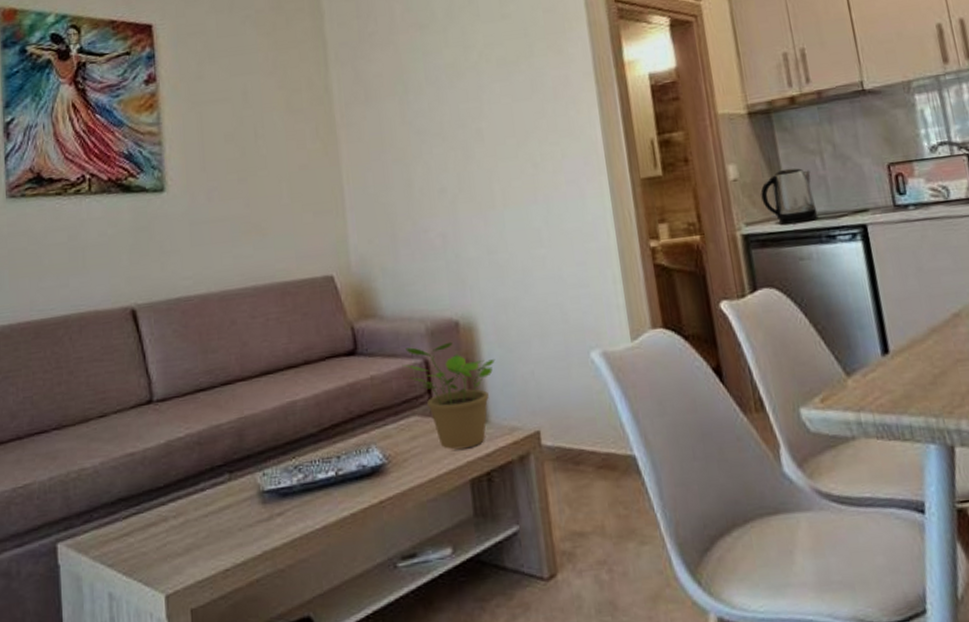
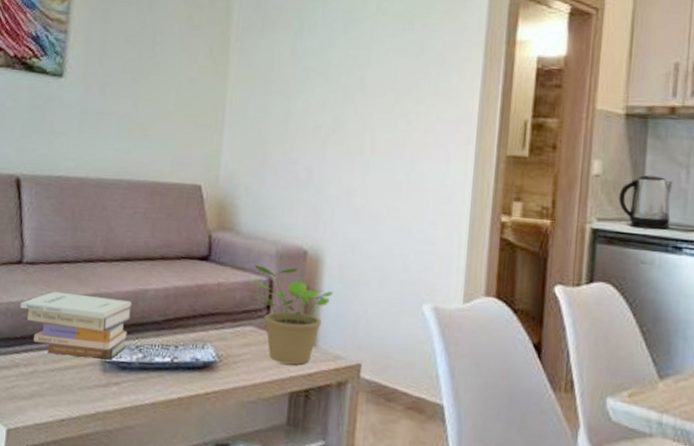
books: none [157,417,284,498] -> present [19,291,132,360]

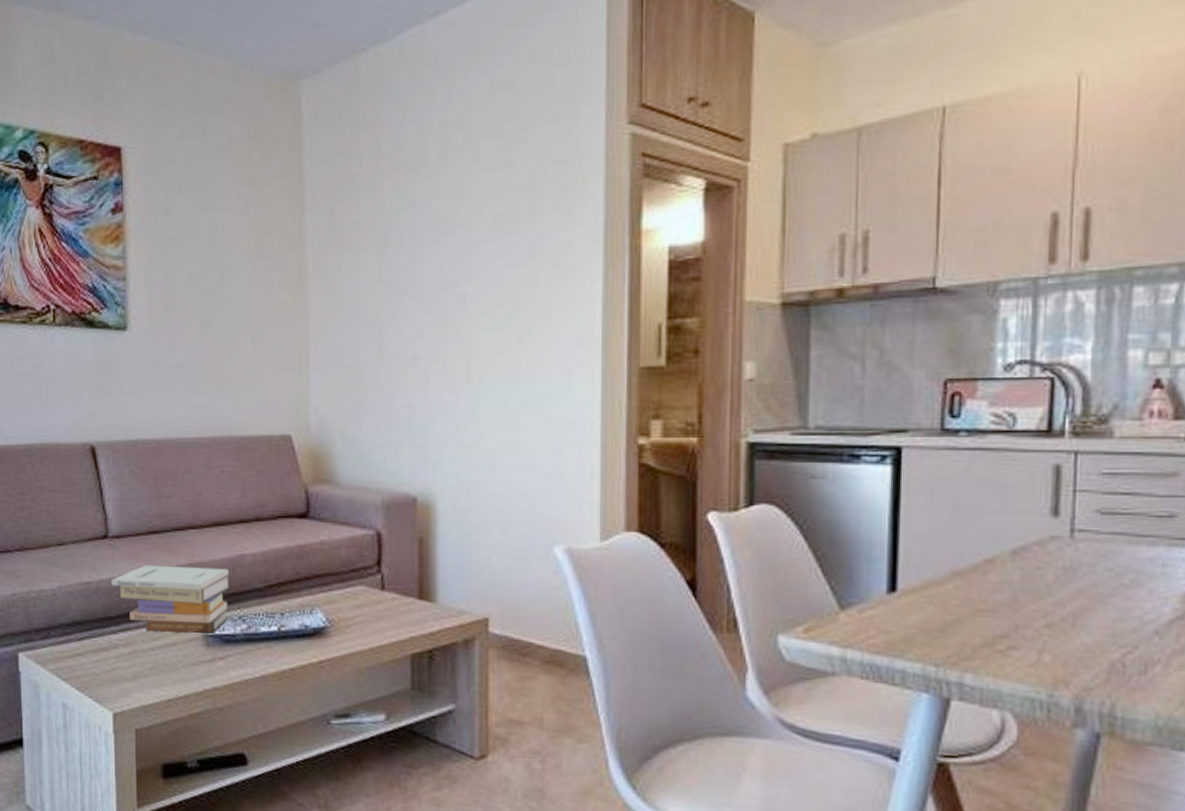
potted plant: present [249,264,334,365] -> none [355,517,451,625]
kettle: present [619,174,673,230] -> none [779,372,845,437]

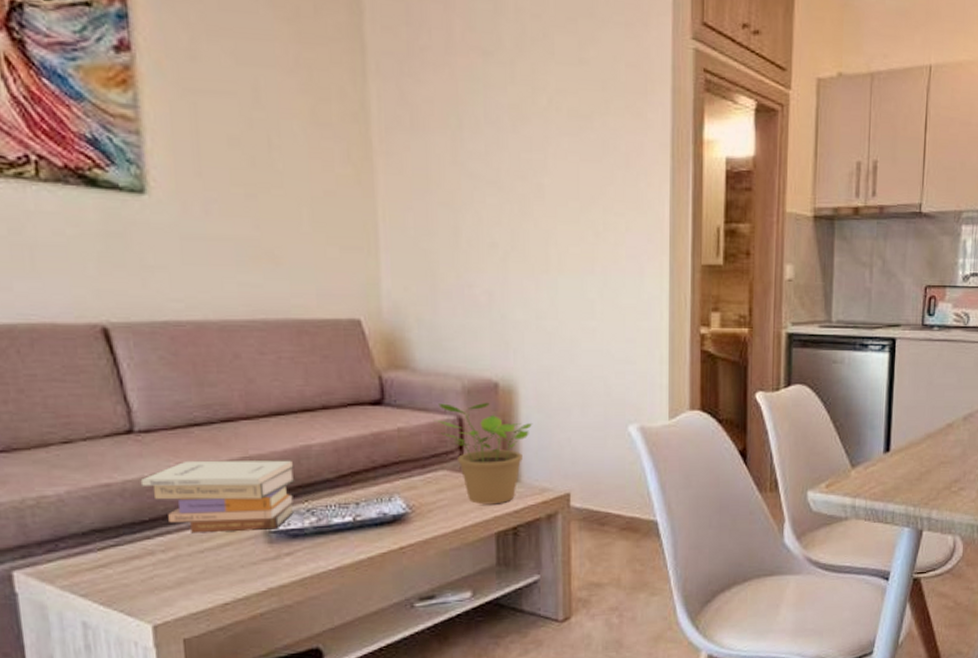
potted plant: none [355,517,451,625] -> present [434,402,533,505]

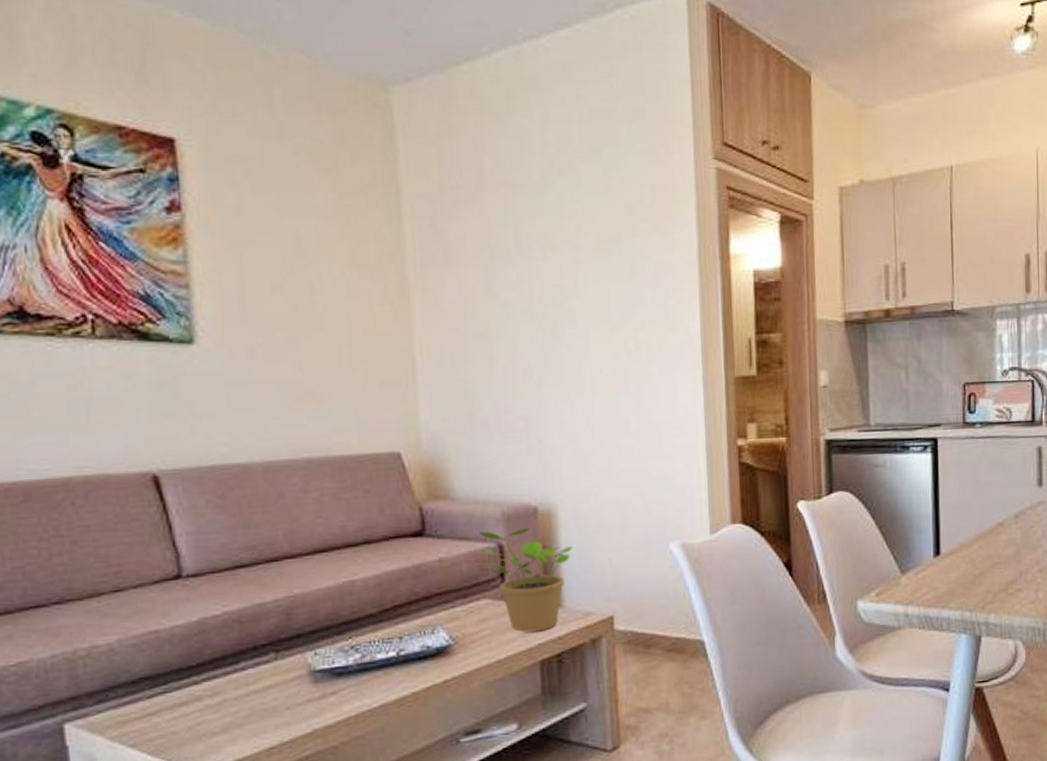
books: present [140,460,295,534] -> none [188,597,339,677]

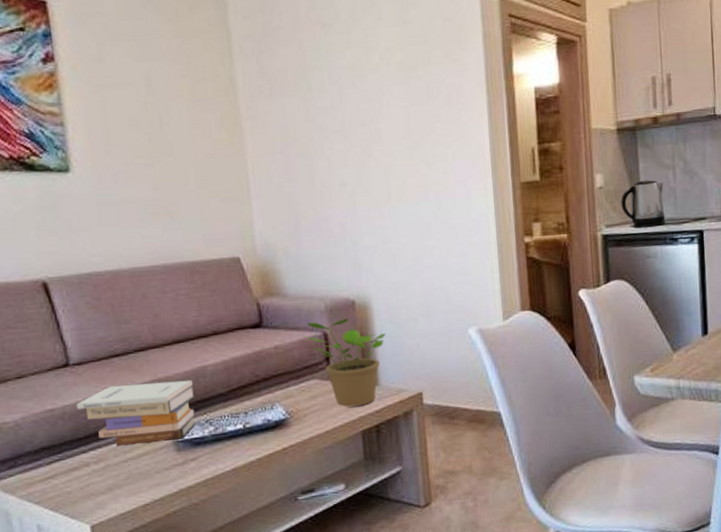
books: none [188,597,339,677] -> present [76,379,196,447]
kettle: none [847,379,896,434] -> present [621,179,666,229]

